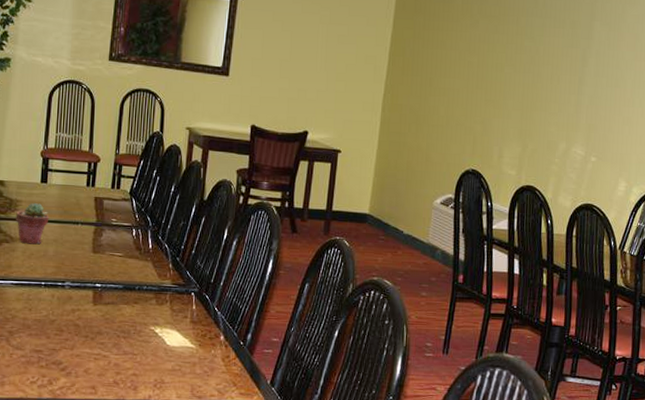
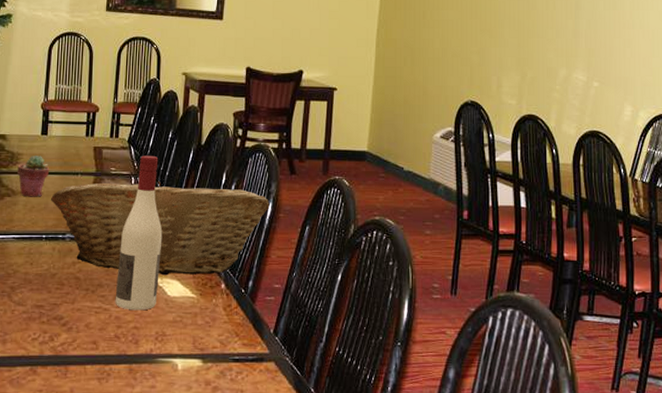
fruit basket: none [49,233,271,326] -> present [50,180,270,276]
wine bottle: none [114,208,163,359] -> present [115,155,163,311]

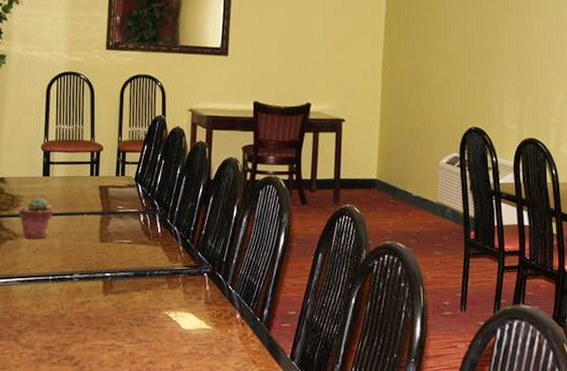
fruit basket: present [50,180,270,276] -> none [55,216,282,310]
wine bottle: present [115,155,163,311] -> none [128,192,175,346]

